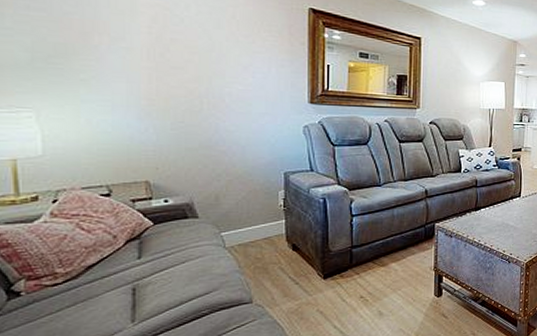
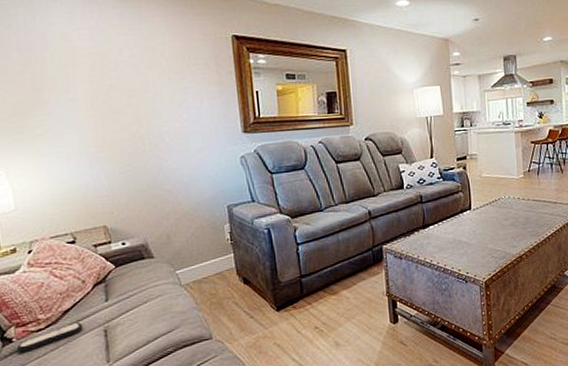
remote control: none [24,279,108,308] -> present [16,323,83,353]

